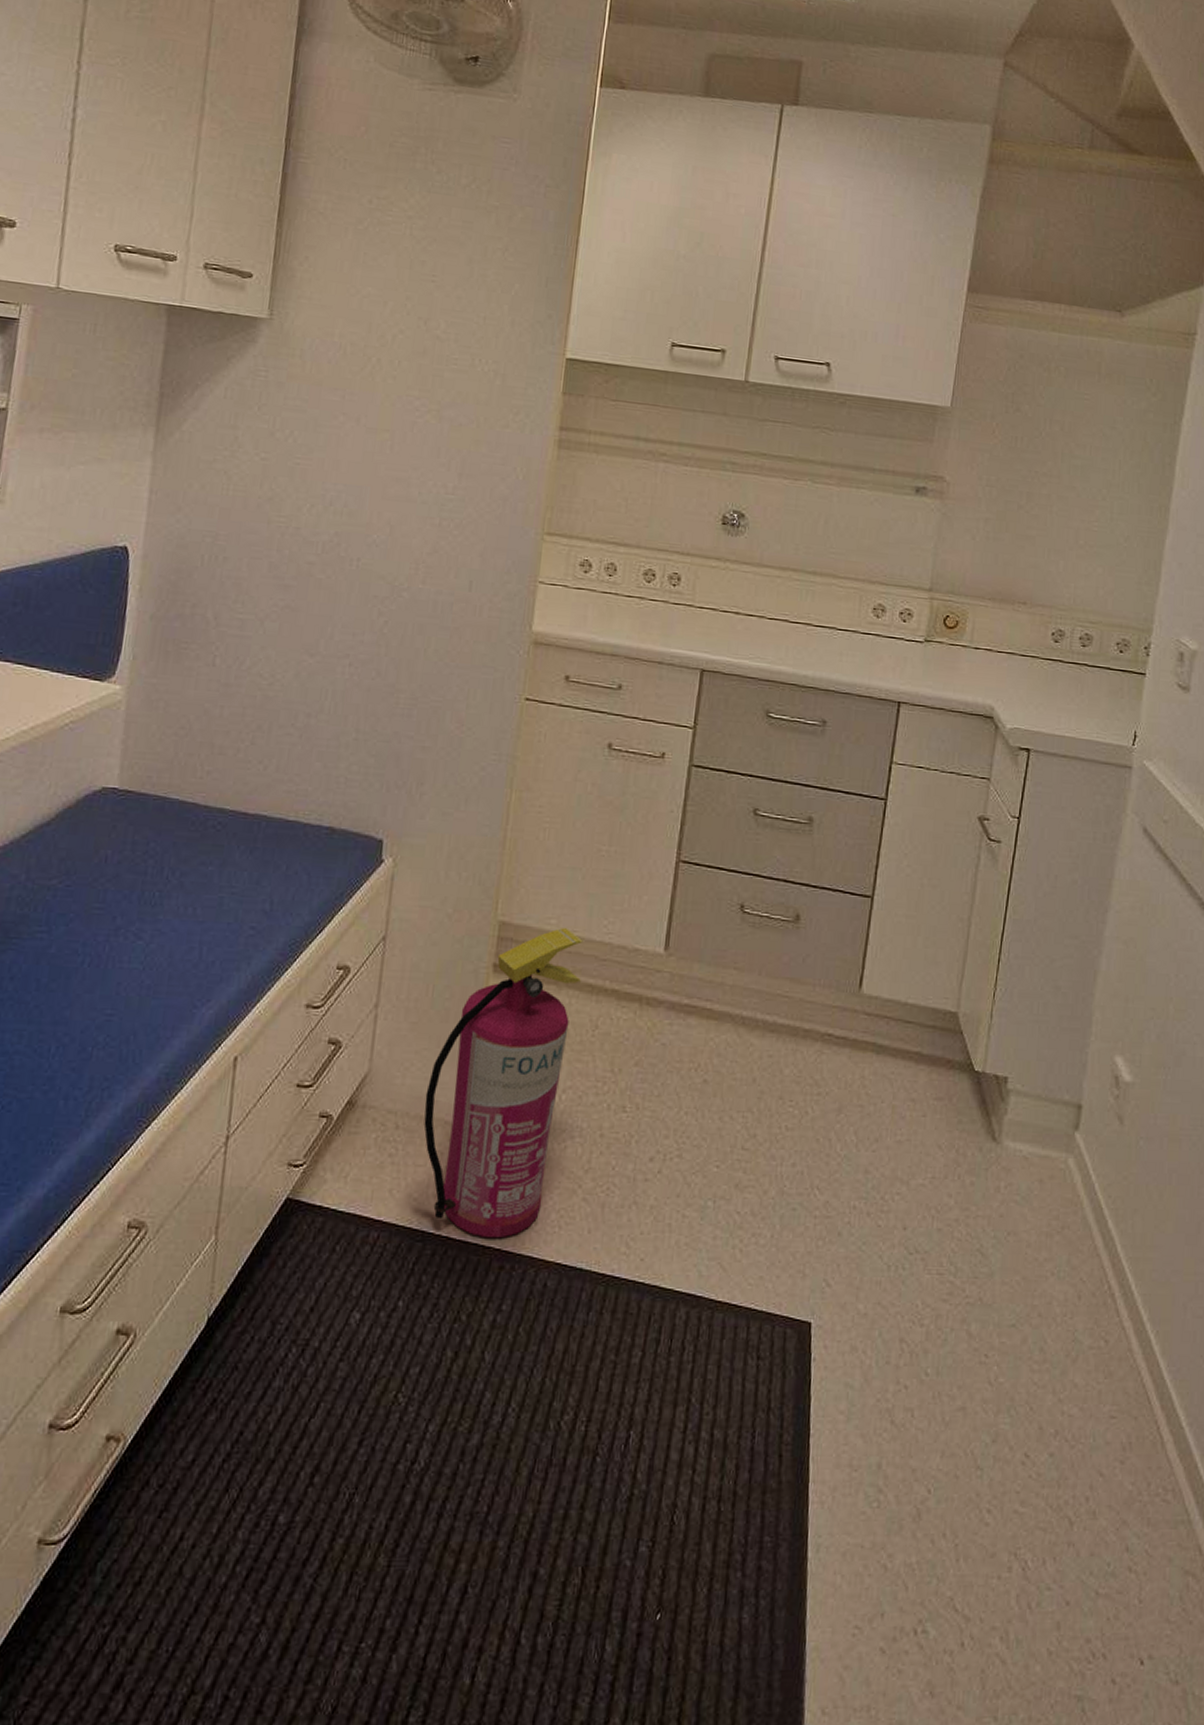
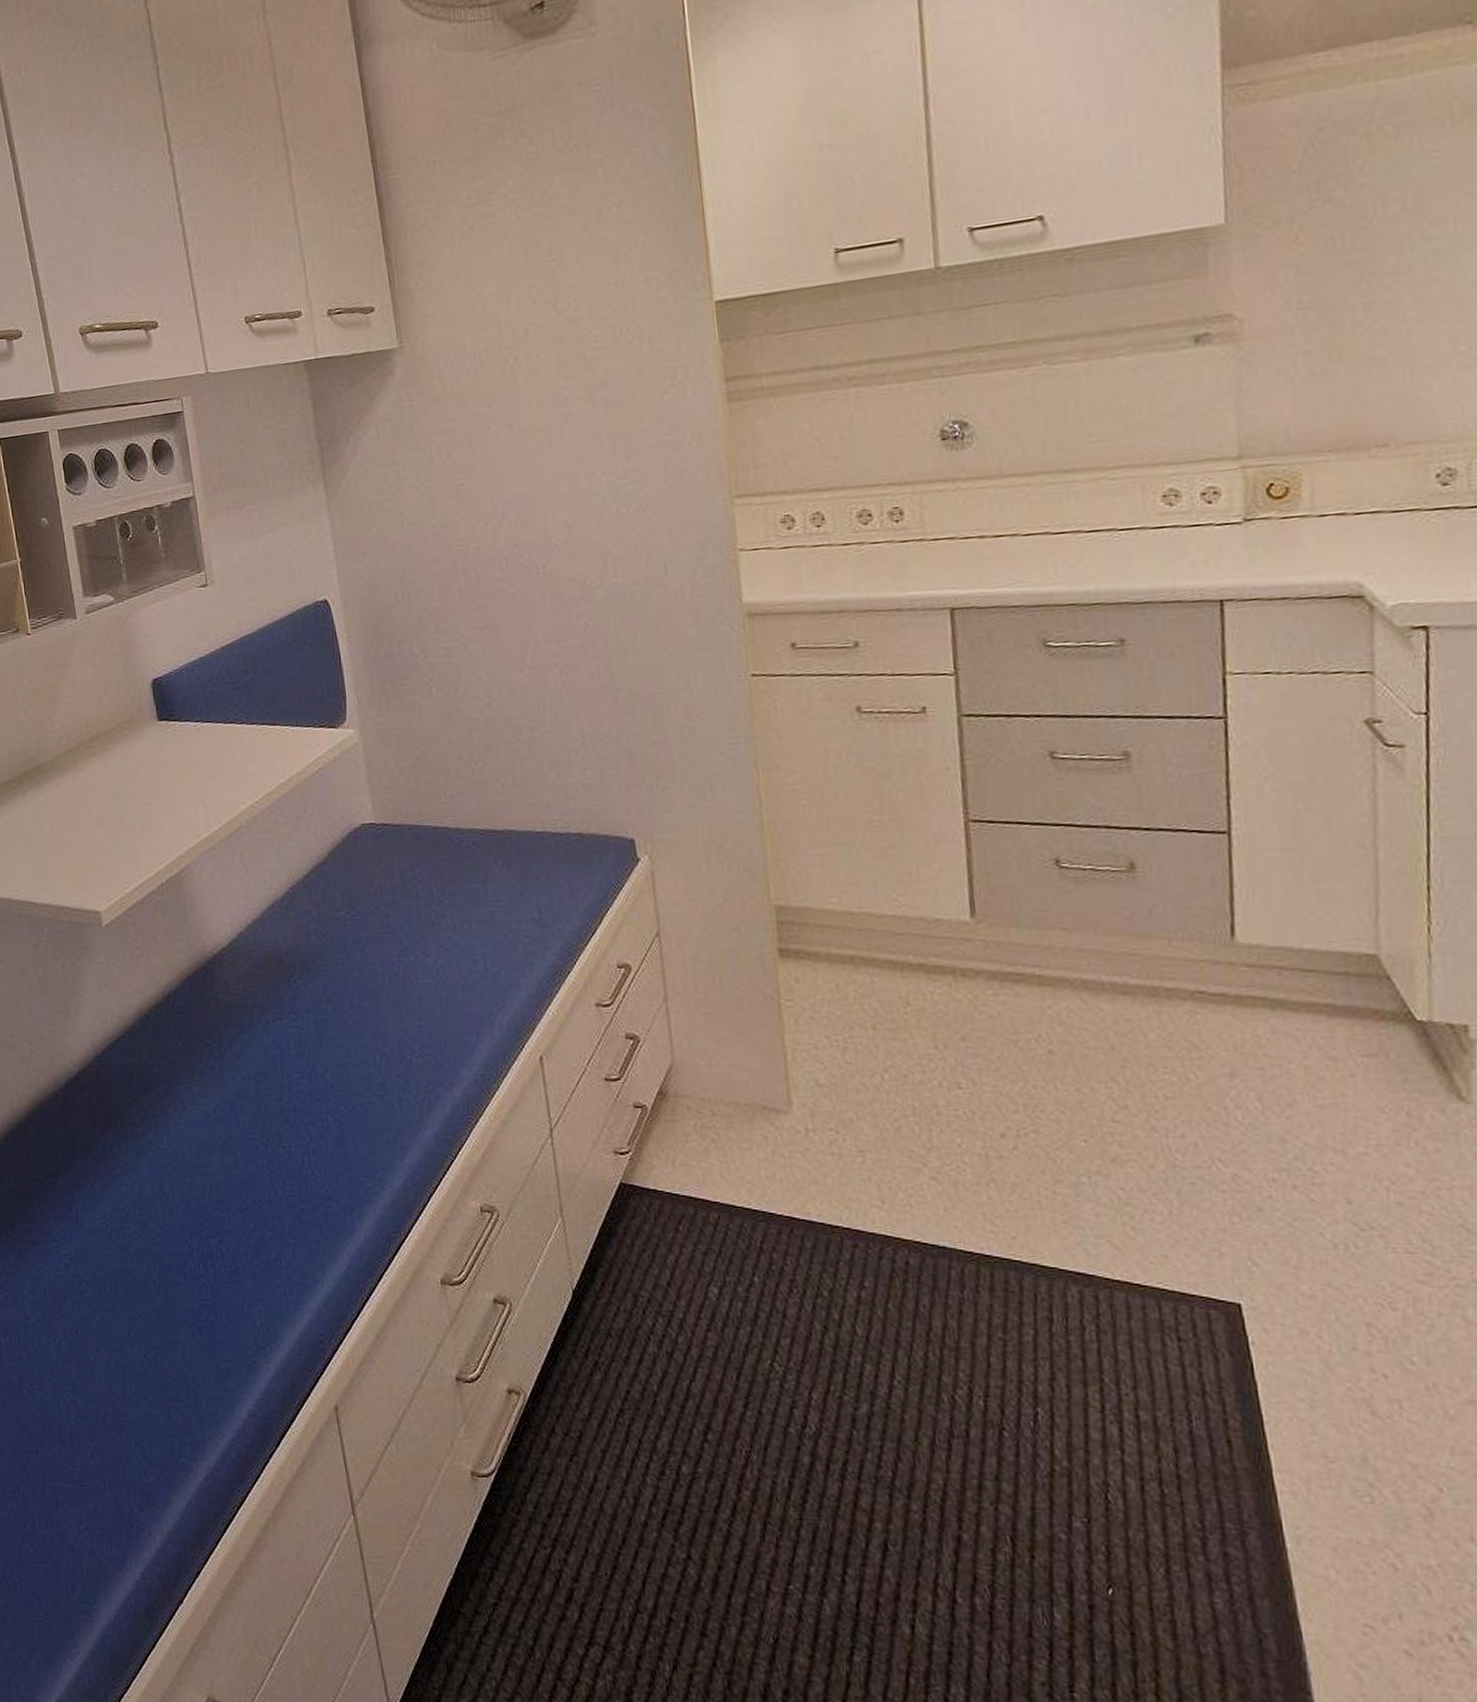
fire extinguisher: present [423,928,583,1239] -> none [735,905,886,1218]

